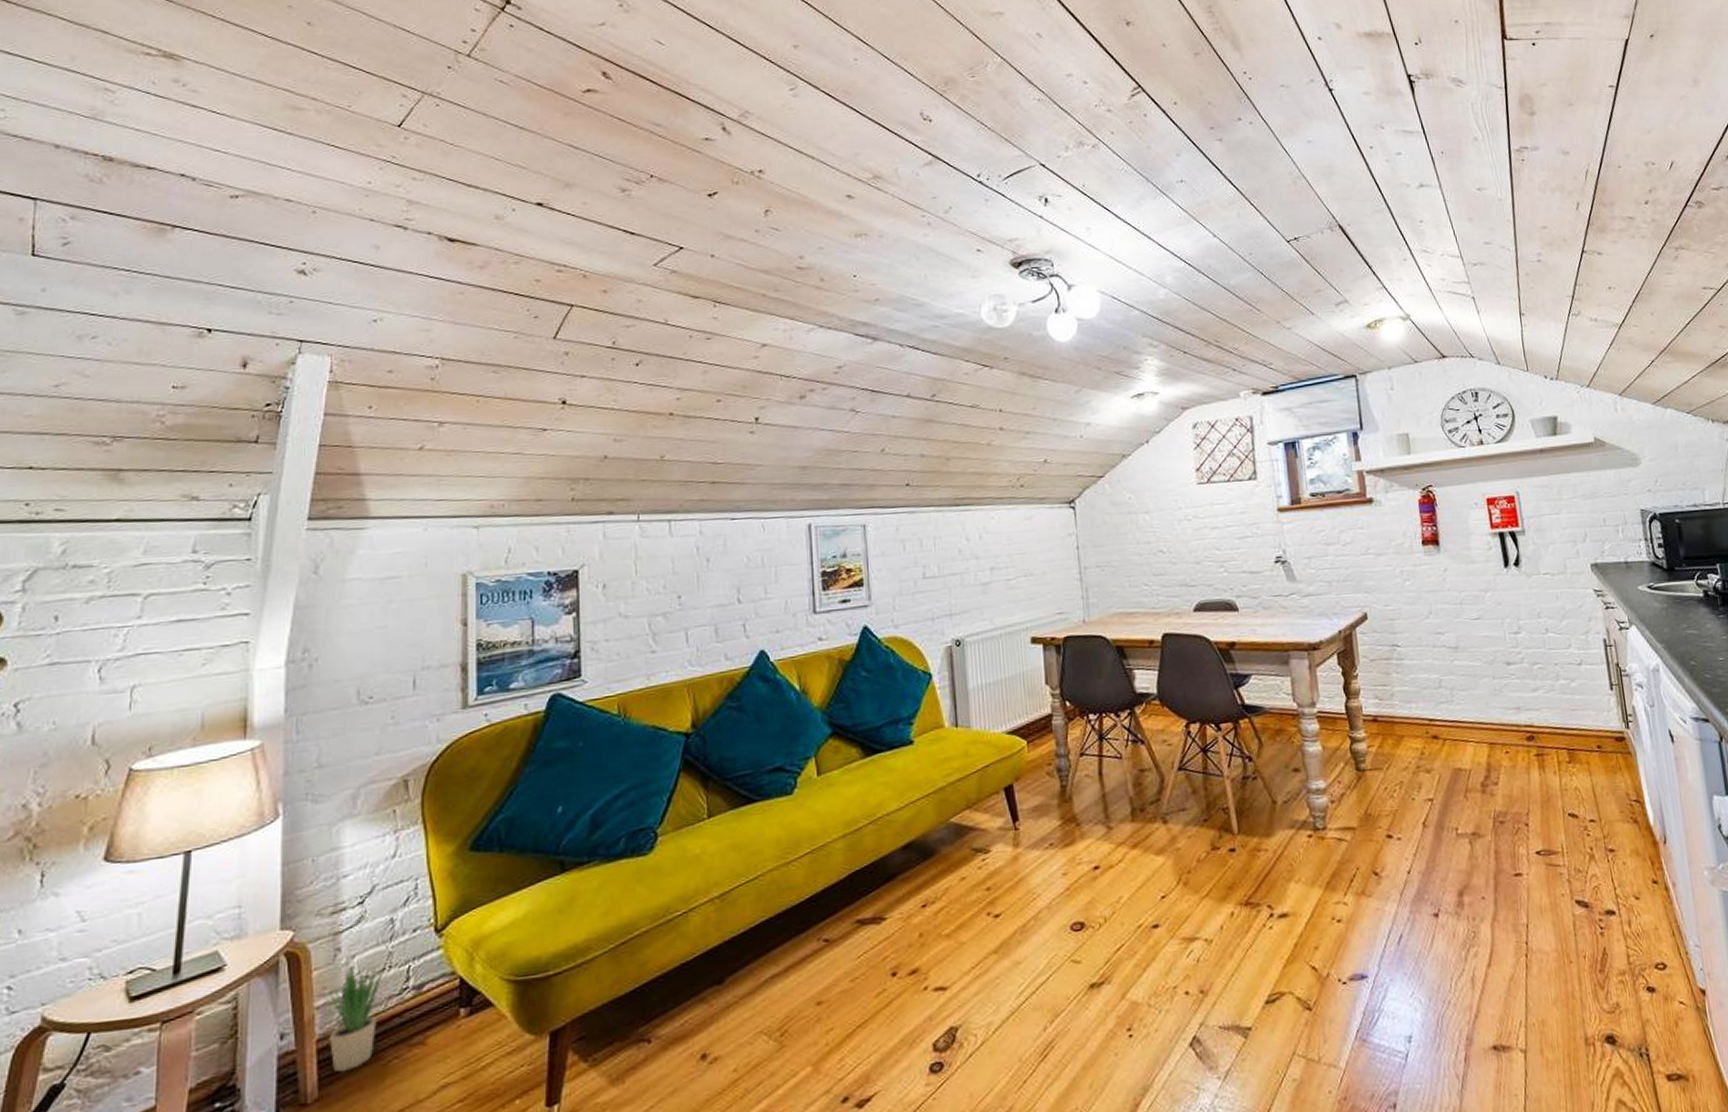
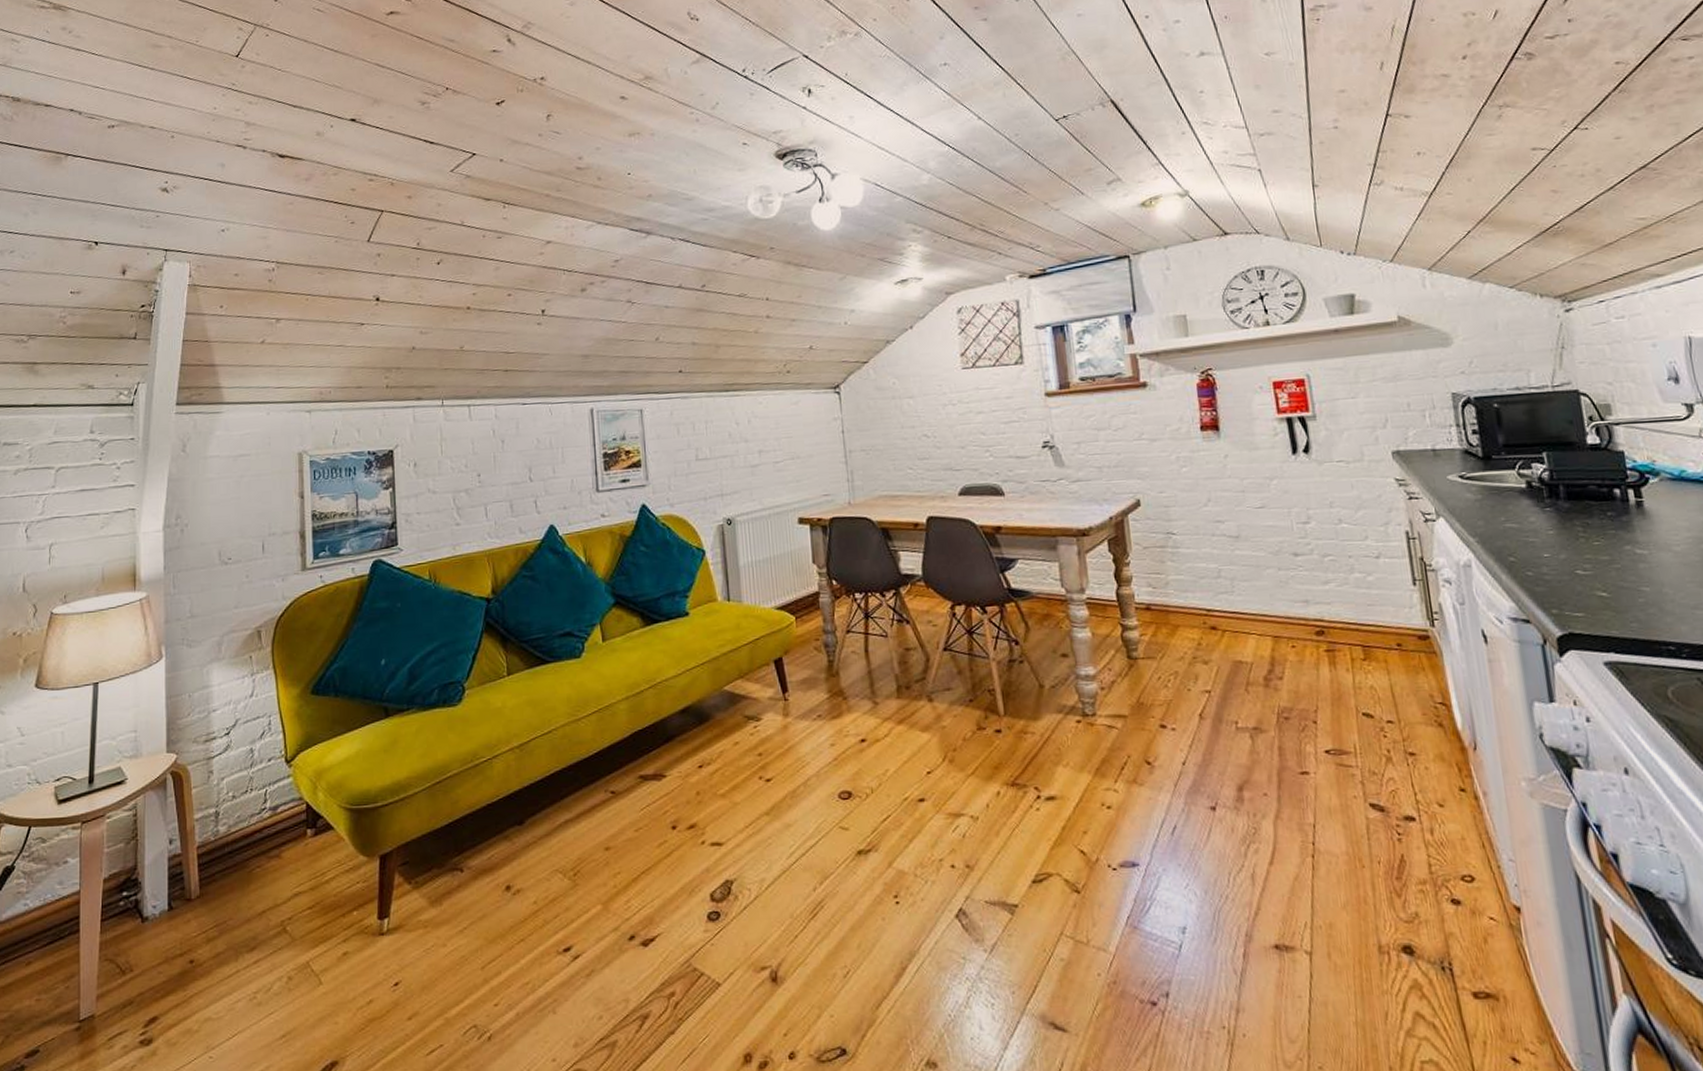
potted plant: present [328,965,384,1073] -> none [205,786,247,876]

